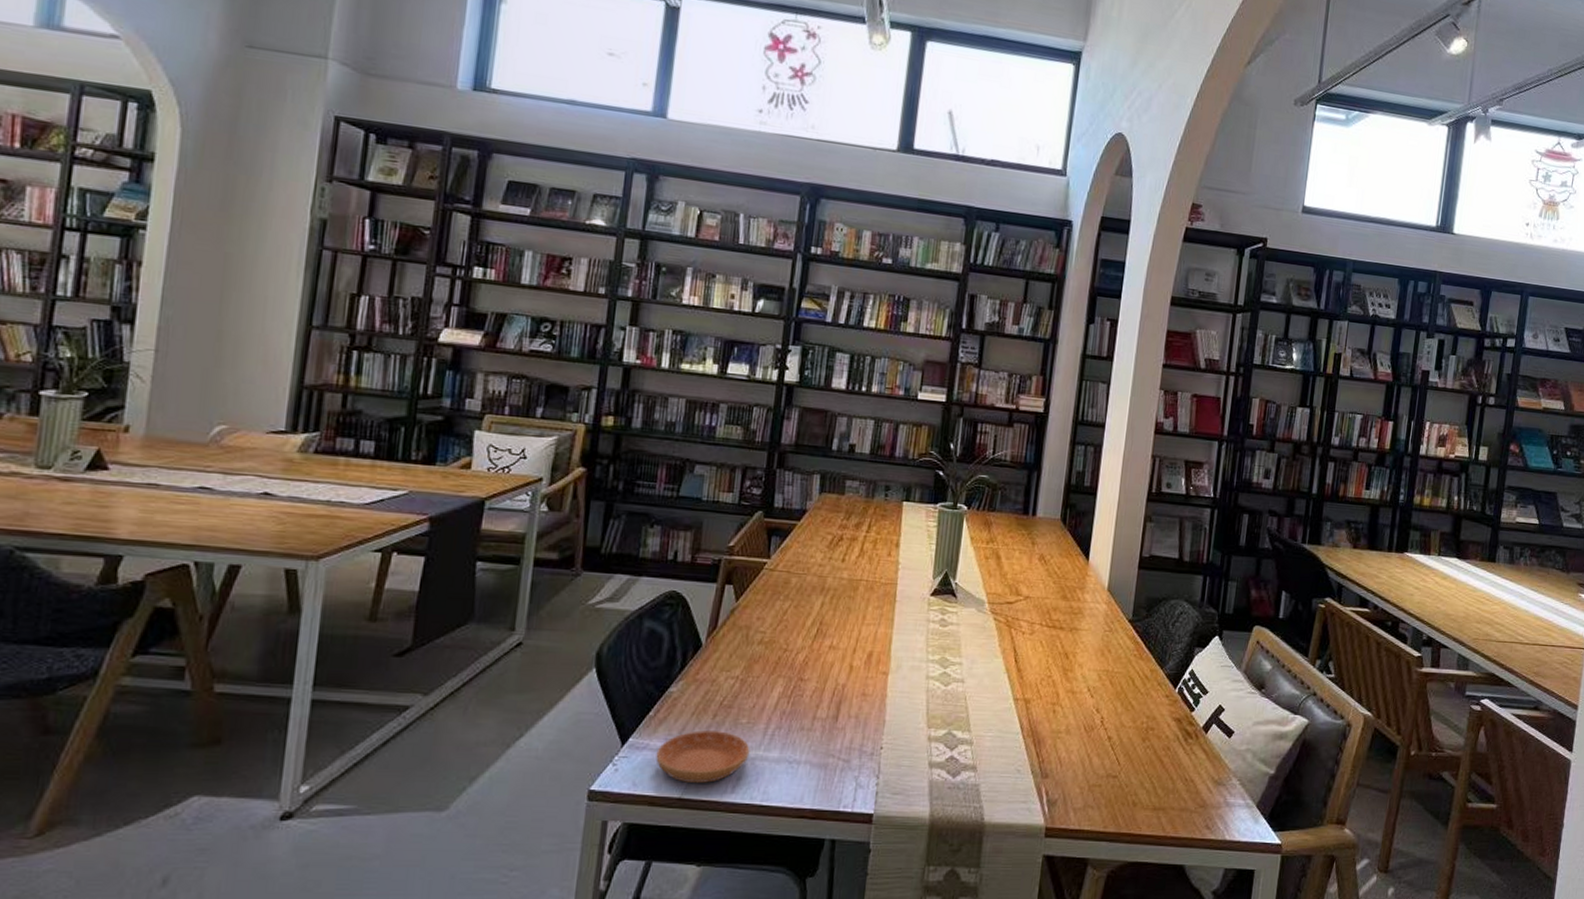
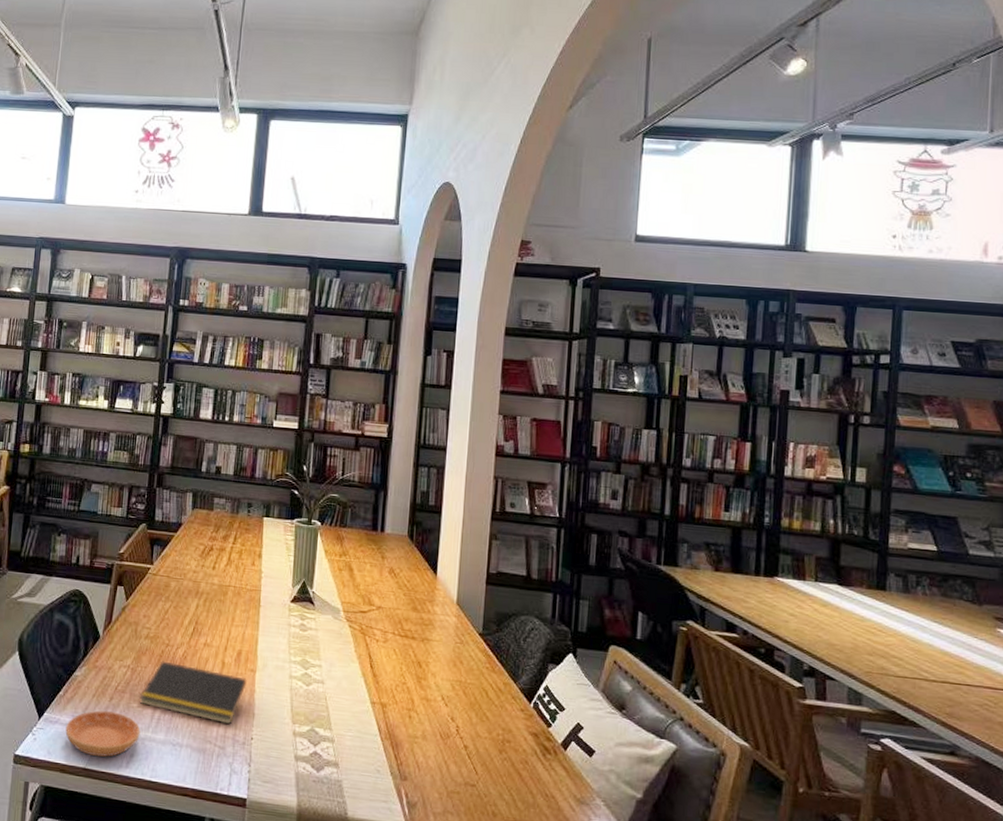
notepad: none [749,668,878,735] -> present [139,661,247,725]

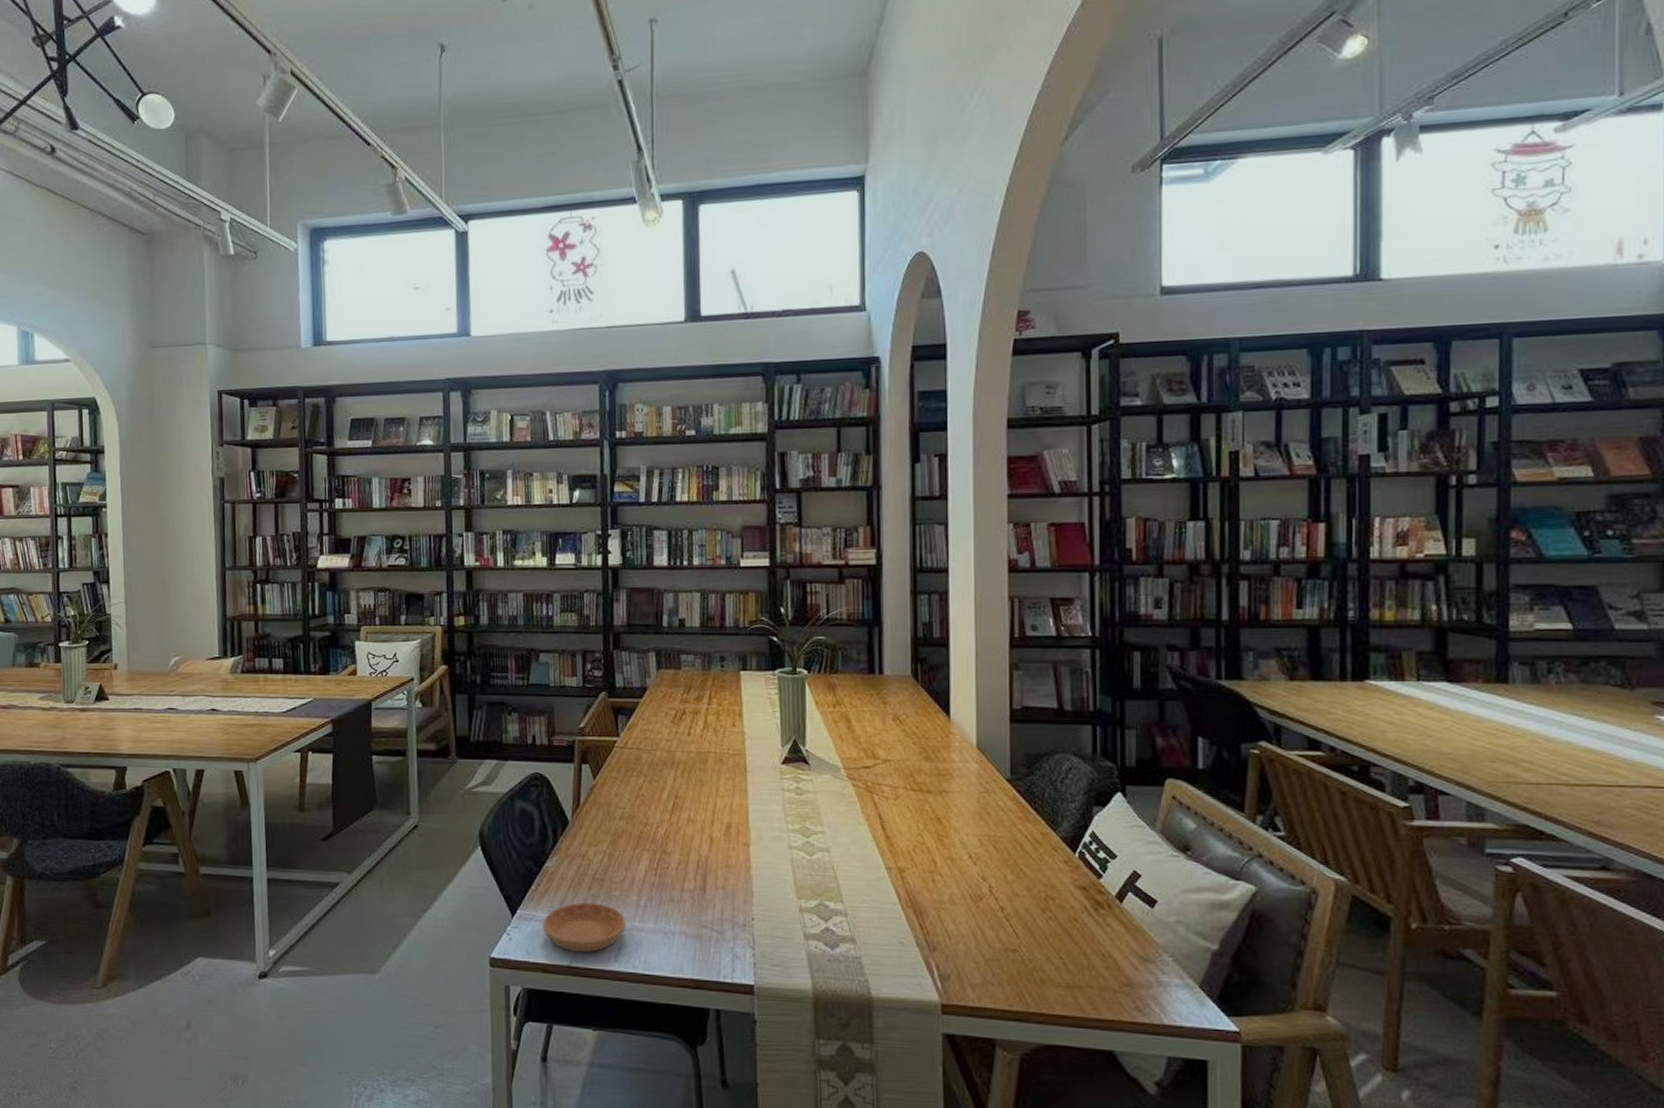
notepad: present [139,661,247,725] -> none [621,842,741,906]

